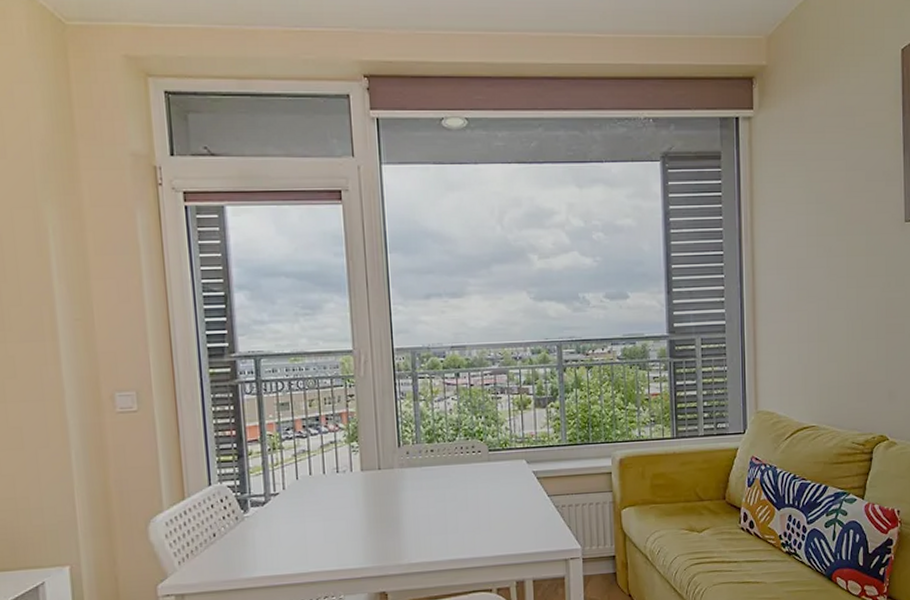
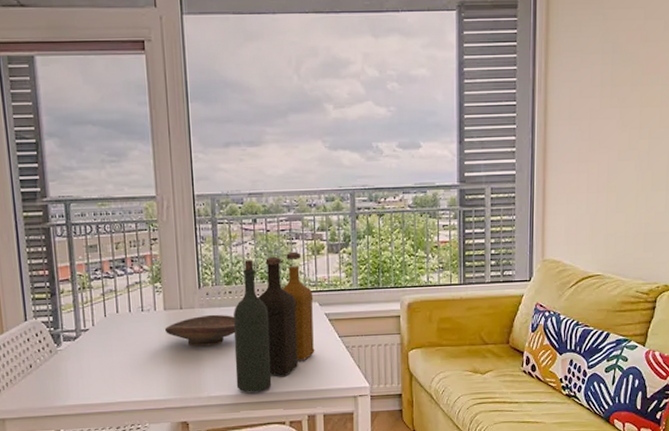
decorative bowl: none [362,474,438,510] -> present [165,314,235,347]
bottle: none [435,406,523,558] -> present [233,251,315,393]

